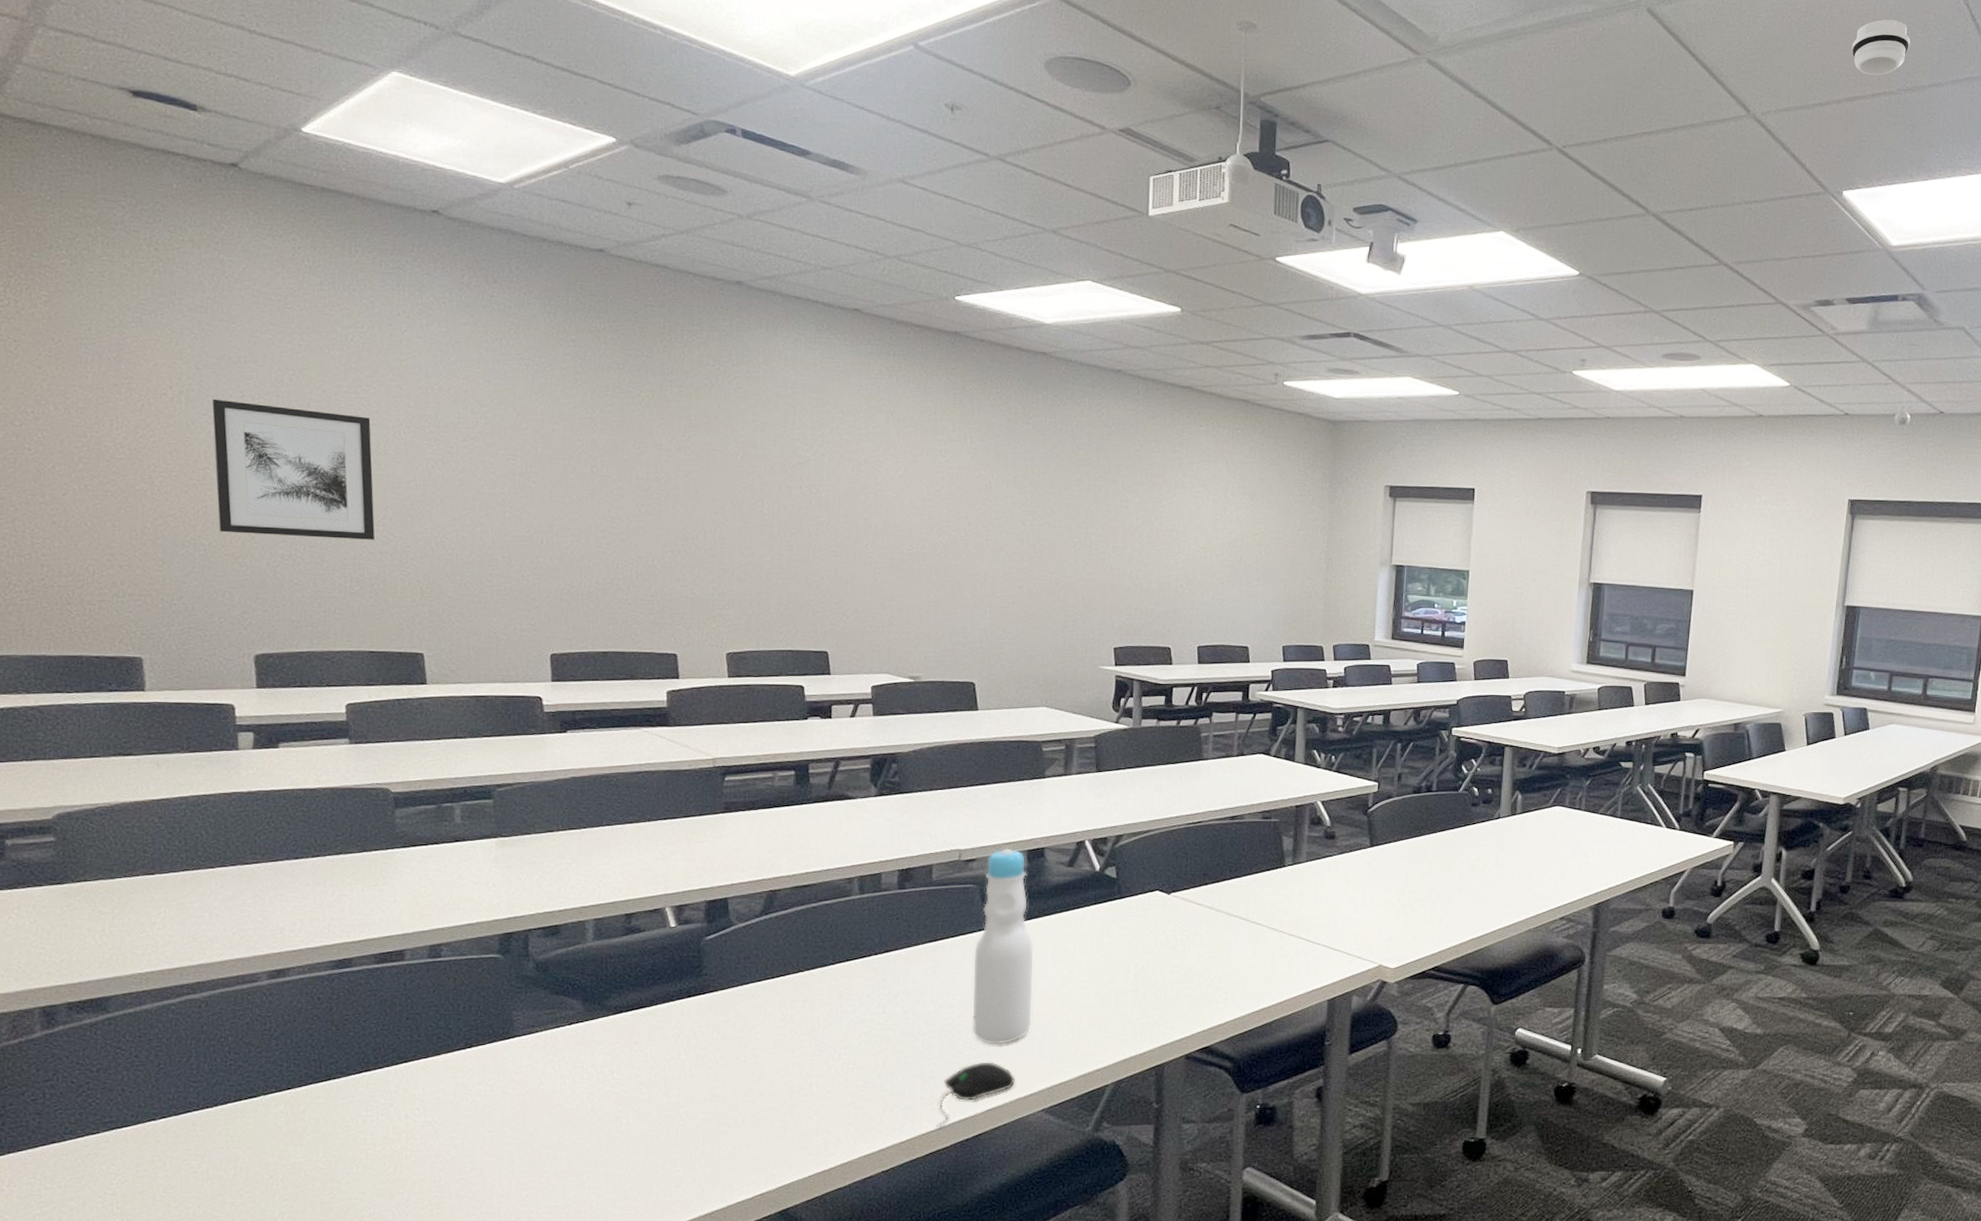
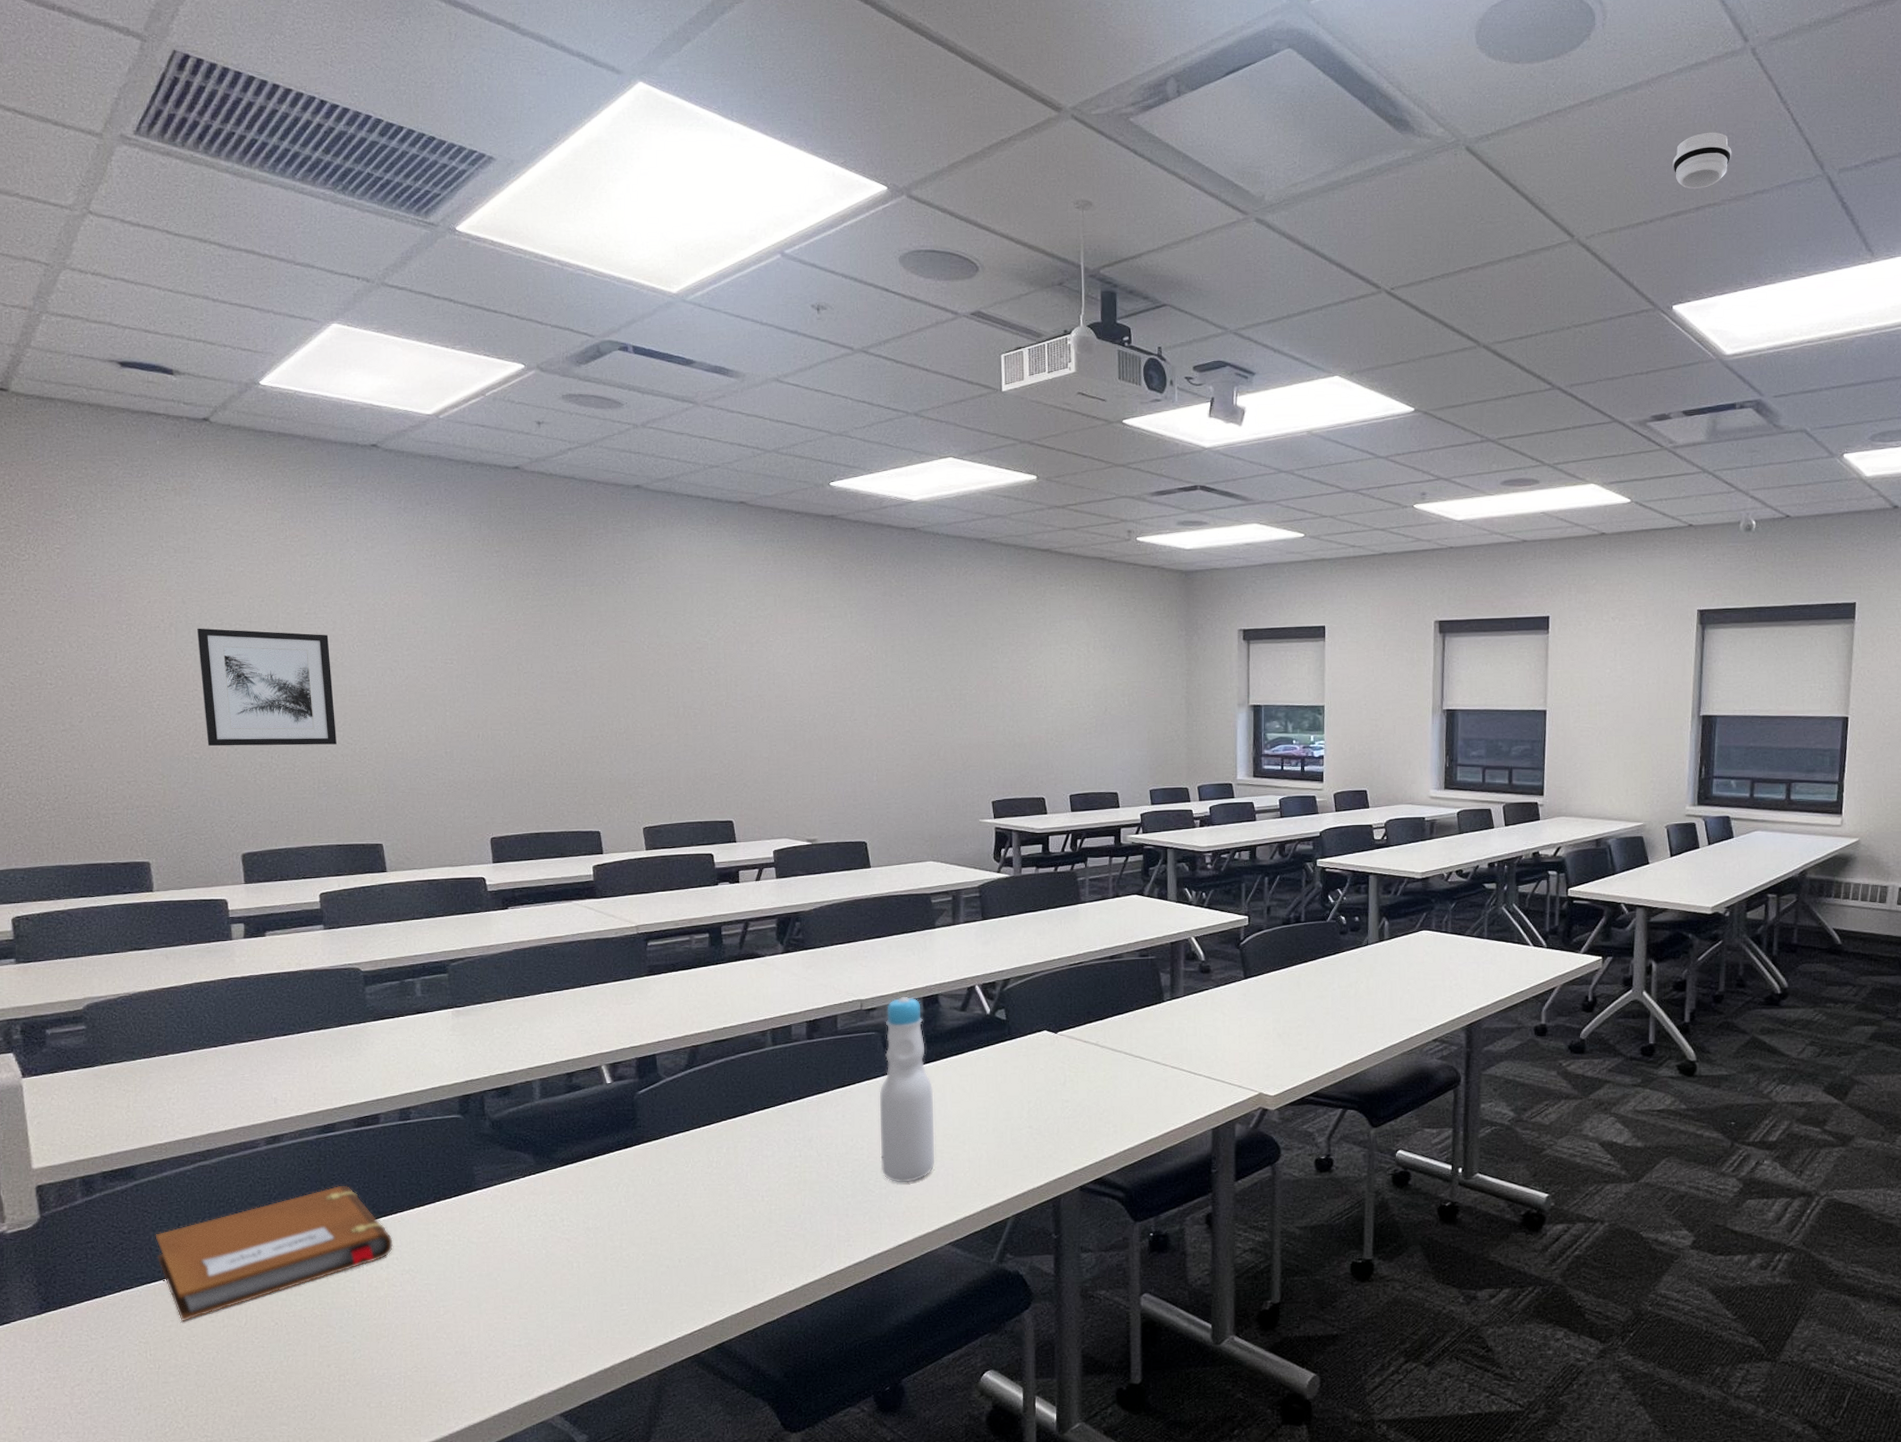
notebook: none [129,1026,414,1172] -> present [155,1185,393,1322]
computer mouse: present [935,1062,1015,1127] -> none [852,1199,923,1263]

